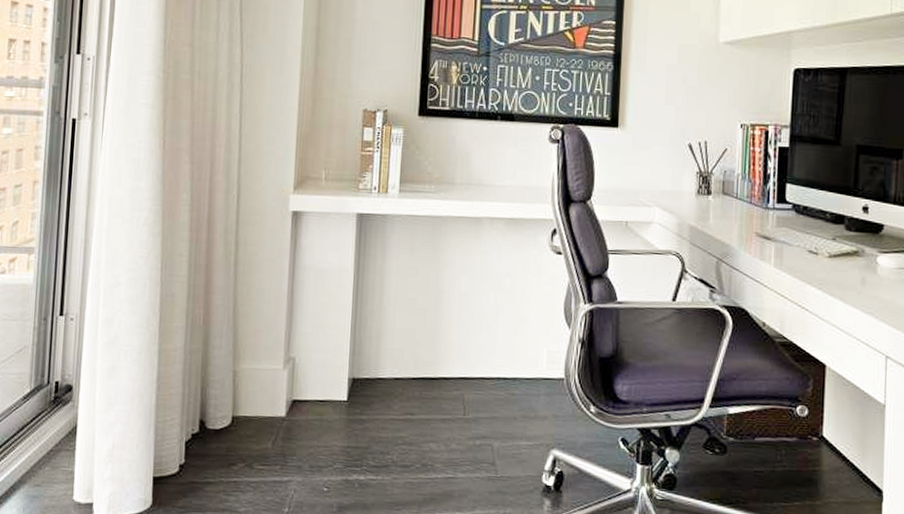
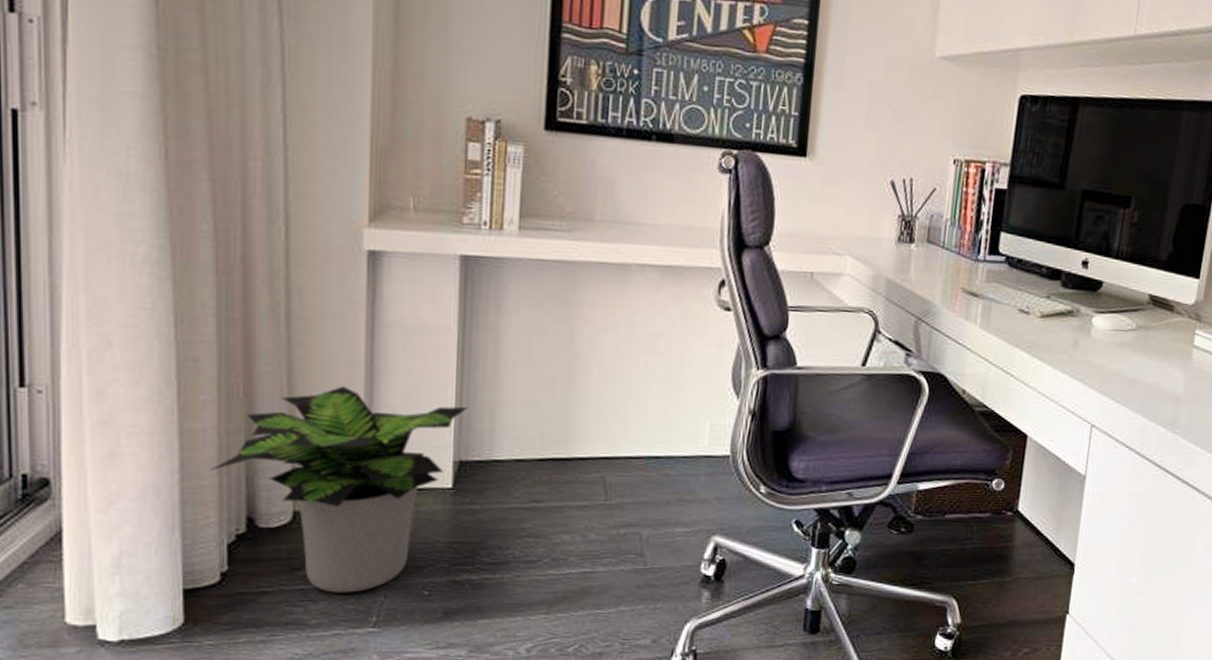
potted plant: none [178,316,360,487] -> present [211,385,468,593]

